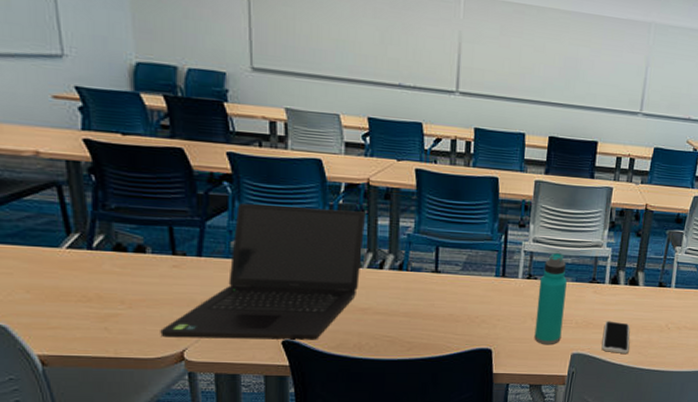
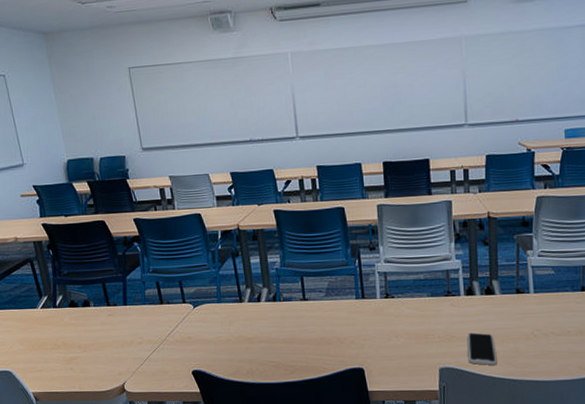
laptop: present [160,204,367,340] -> none [106,253,244,374]
water bottle: present [534,252,567,345] -> none [396,269,427,361]

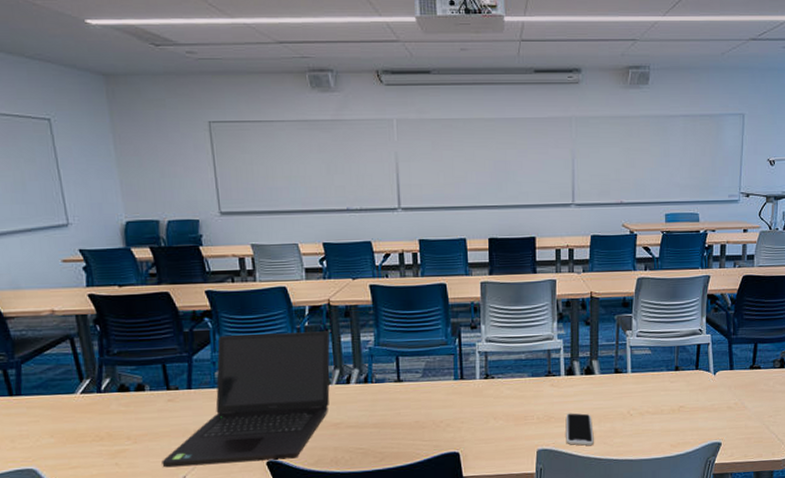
laptop: none [106,253,244,374] -> present [162,331,331,468]

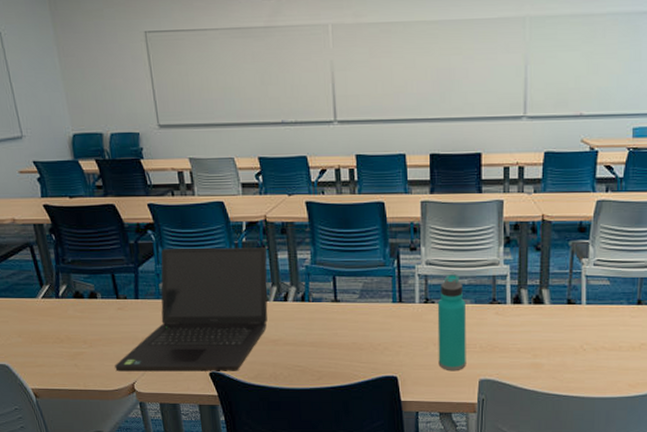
water bottle: none [496,349,525,444] -> present [437,273,466,371]
smartphone: present [565,413,594,446] -> none [511,344,542,379]

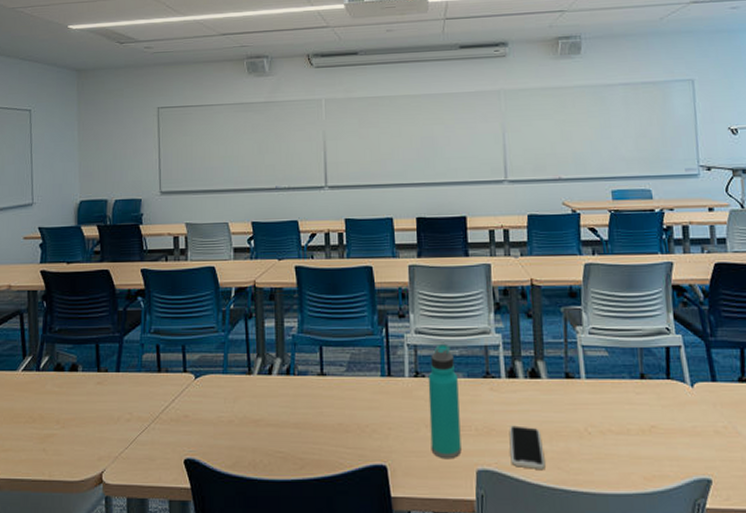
laptop: present [115,247,268,372] -> none [85,315,255,458]
smartphone: none [511,344,542,379] -> present [509,425,545,469]

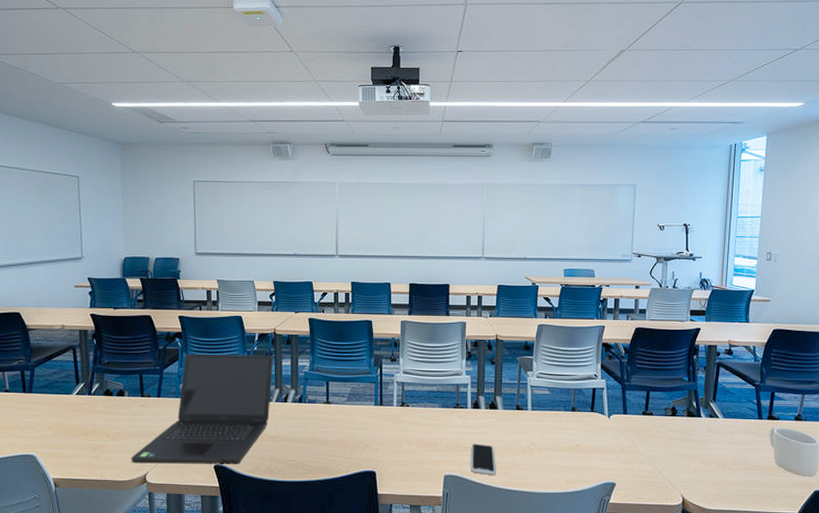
laptop: none [85,315,255,458] -> present [131,354,274,464]
water bottle: present [427,343,462,460] -> none [410,381,434,467]

